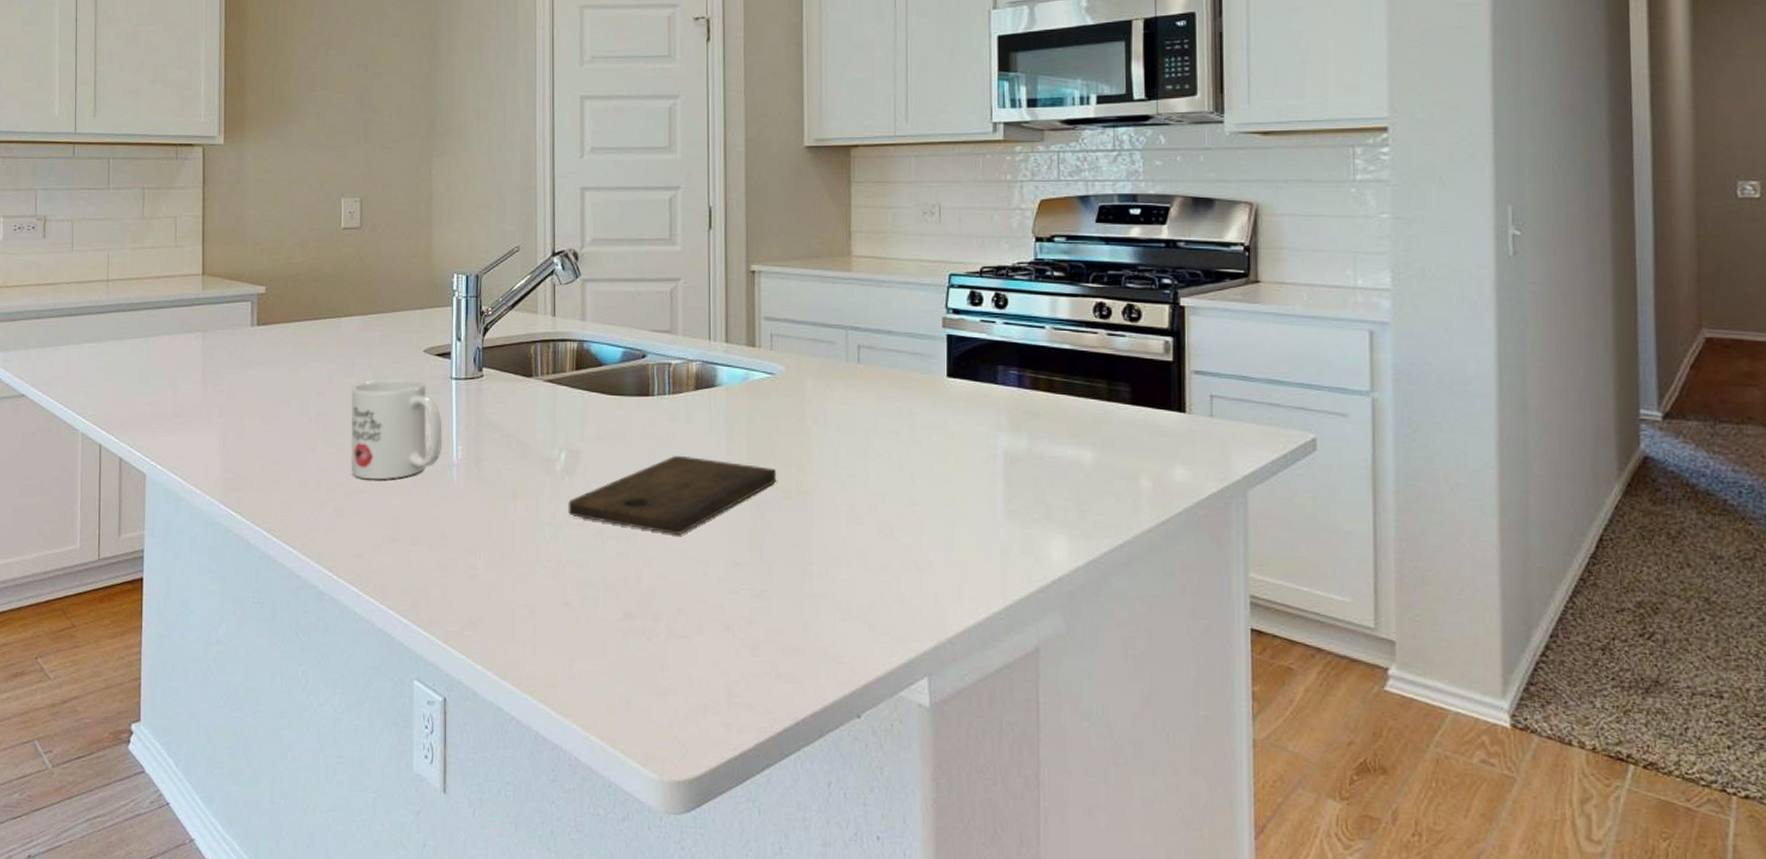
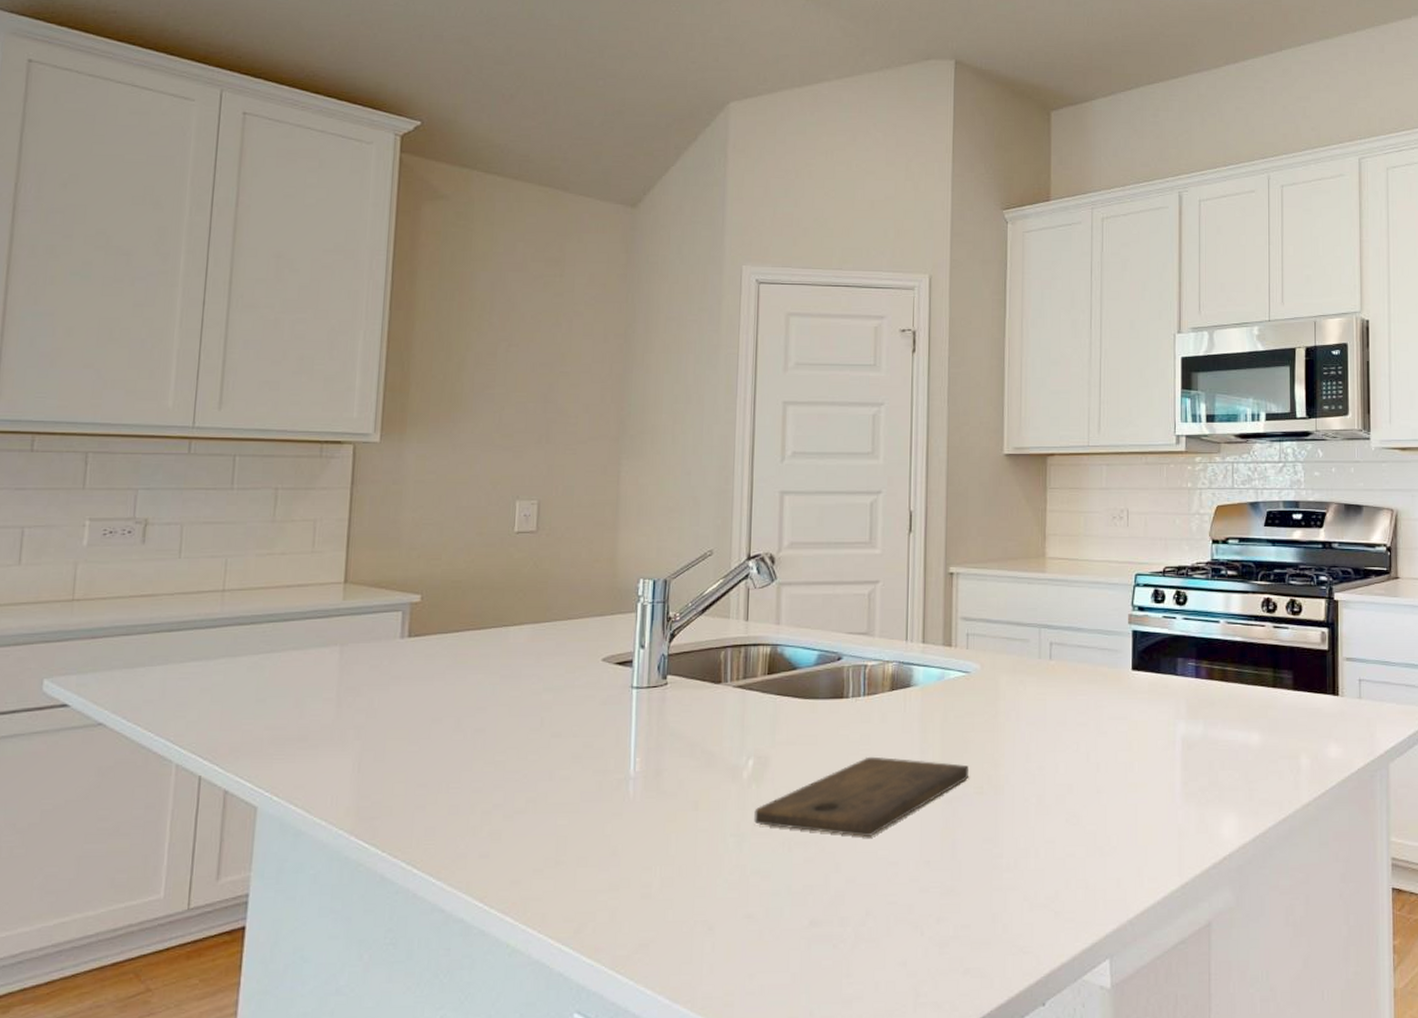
mug: present [350,377,442,480] -> none [511,688,620,799]

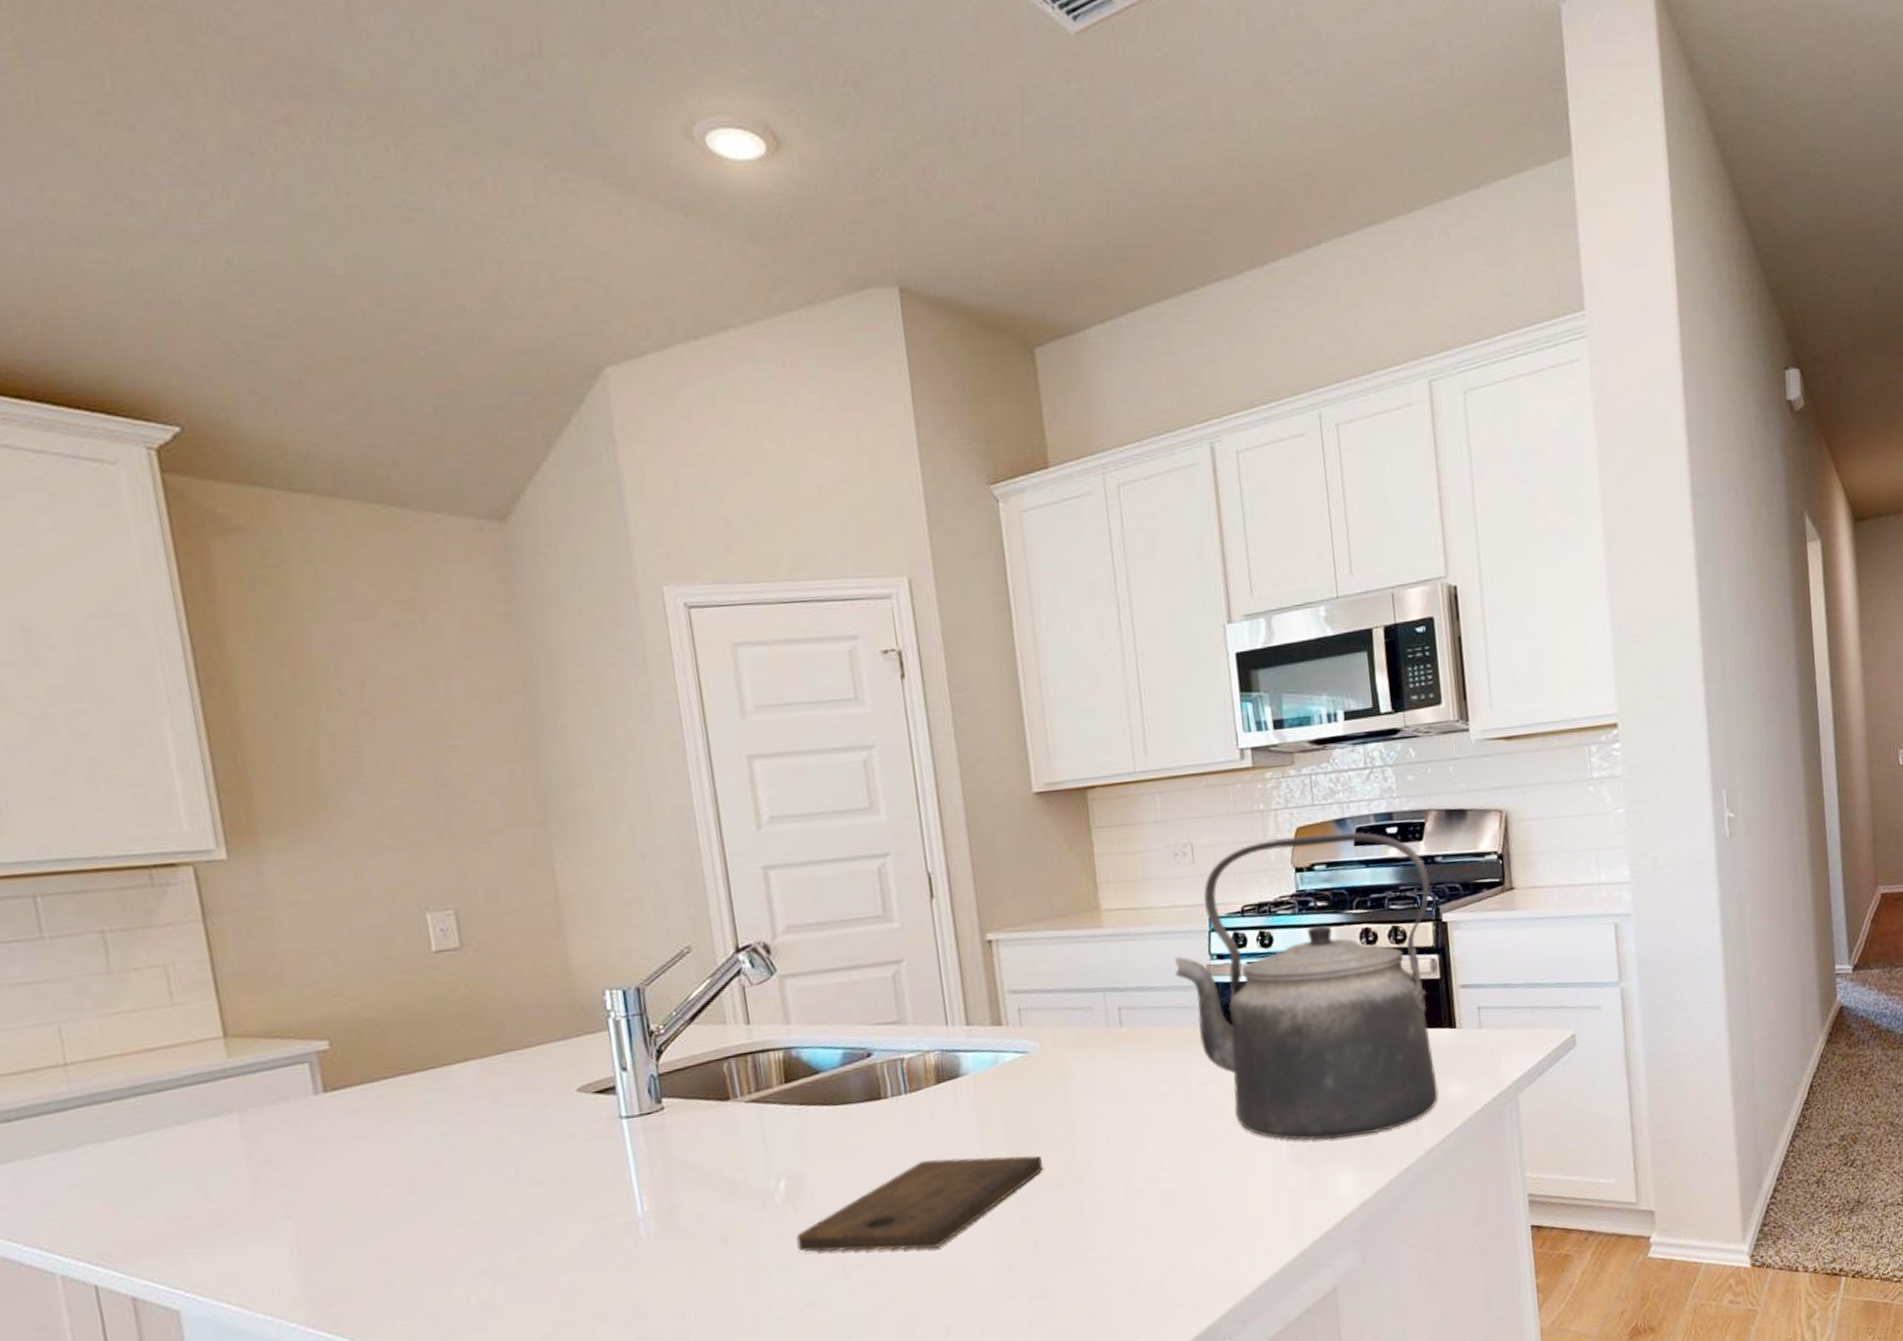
kettle: none [1102,513,1326,784] -> present [1174,832,1439,1140]

